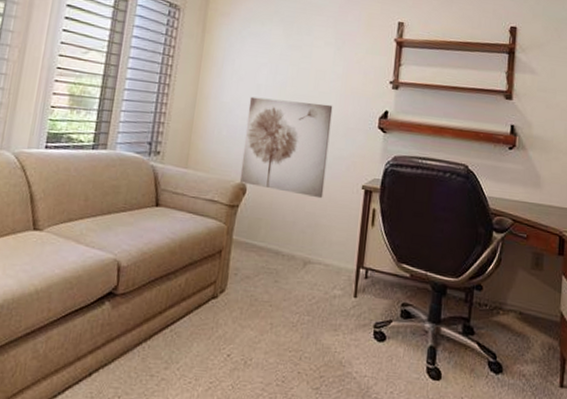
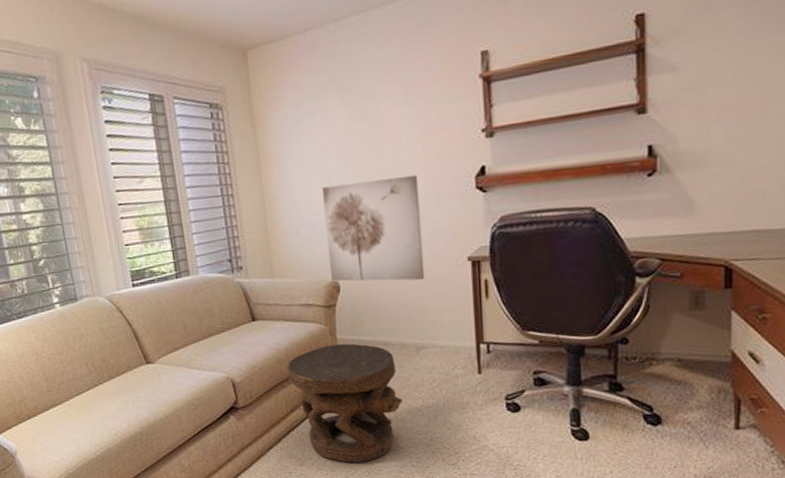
side table: none [176,244,282,374] -> present [287,343,403,463]

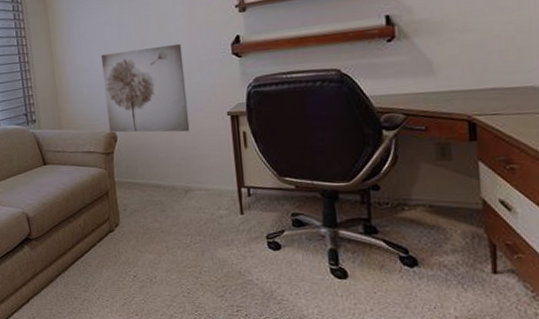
side table: present [287,343,403,463] -> none [72,185,173,291]

